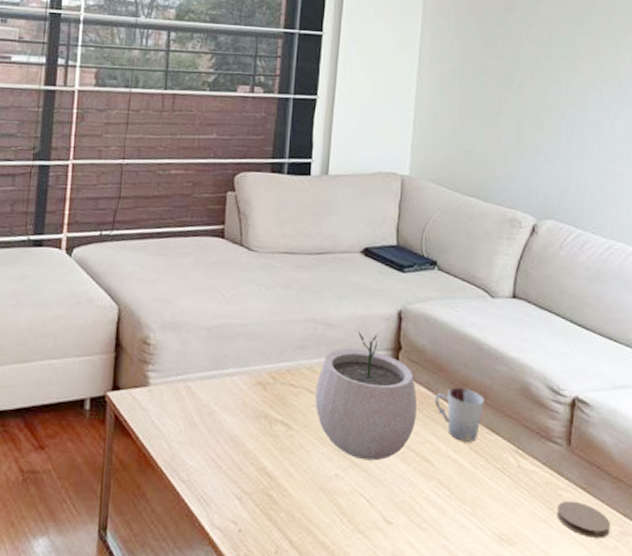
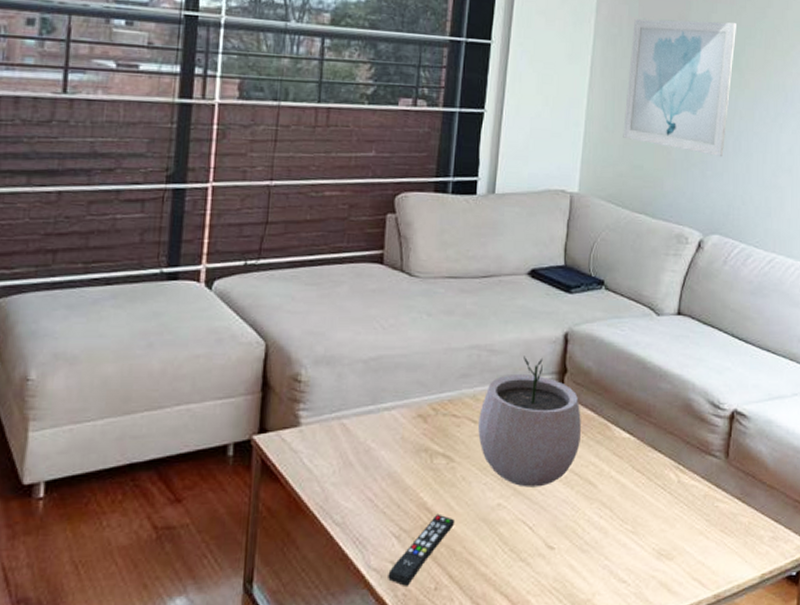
remote control: none [231,479,294,549] -> present [388,513,455,588]
cup: present [434,387,484,442] -> none [598,407,647,461]
wall art: none [452,9,565,143] -> present [623,18,736,157]
coaster: present [556,500,611,538] -> none [713,511,764,545]

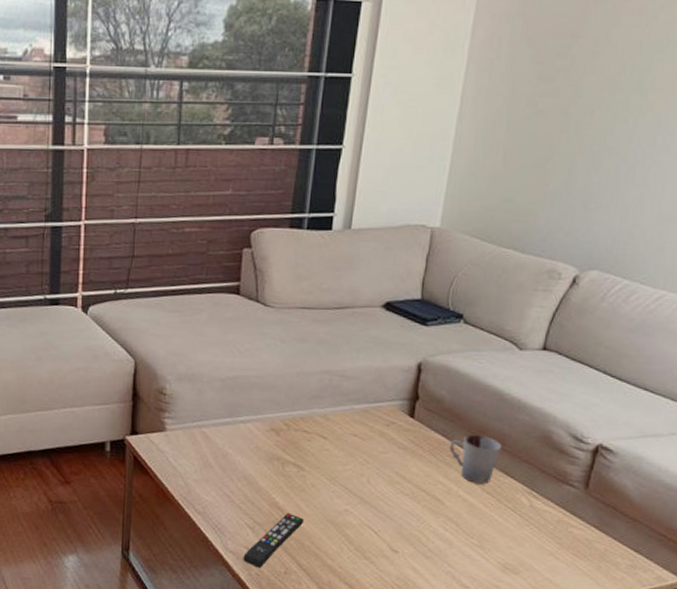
plant pot: present [478,356,581,487] -> none [328,382,431,499]
cup: none [598,407,647,461] -> present [449,434,502,484]
wall art: present [623,18,736,157] -> none [493,36,644,189]

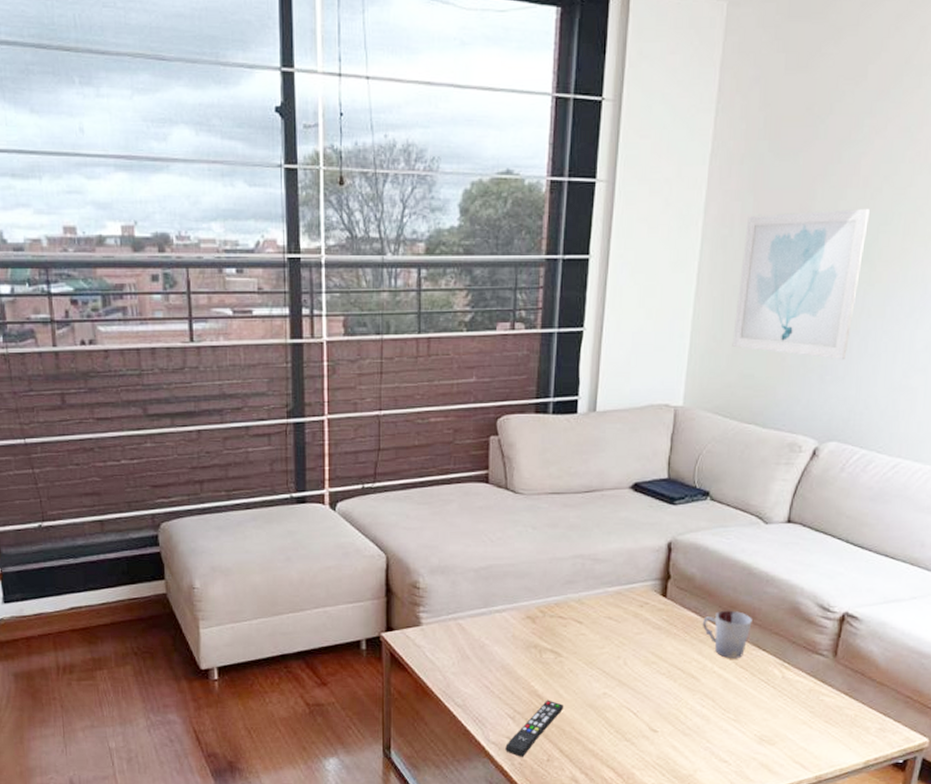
wall art: none [493,36,644,189] -> present [732,209,869,360]

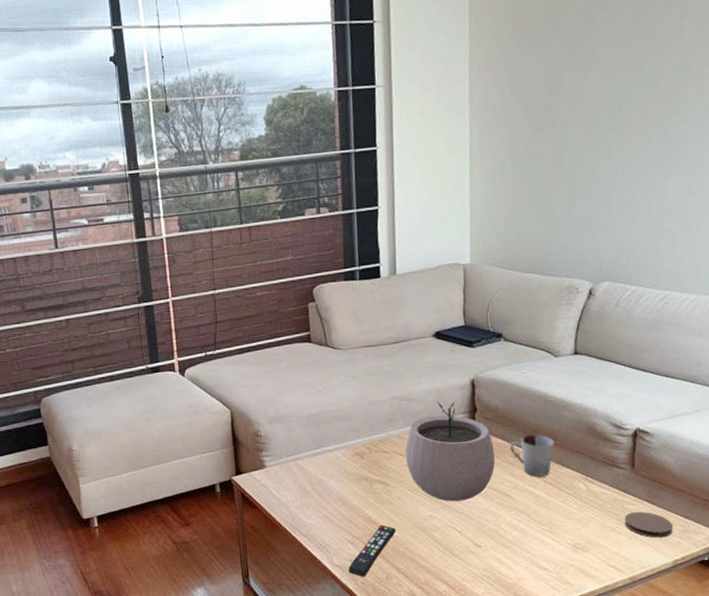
plant pot: none [584,564,685,680] -> present [405,401,495,502]
wall art: present [732,209,869,360] -> none [506,85,612,213]
coaster: none [817,704,871,735] -> present [624,511,674,538]

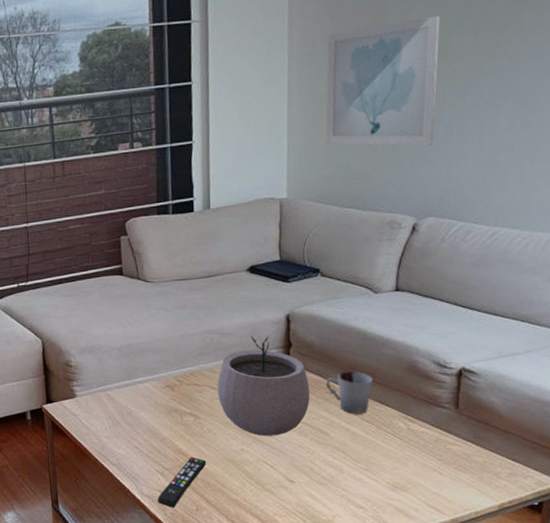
wall art: none [506,85,612,213] -> present [325,16,440,147]
coaster: present [624,511,674,538] -> none [446,452,500,480]

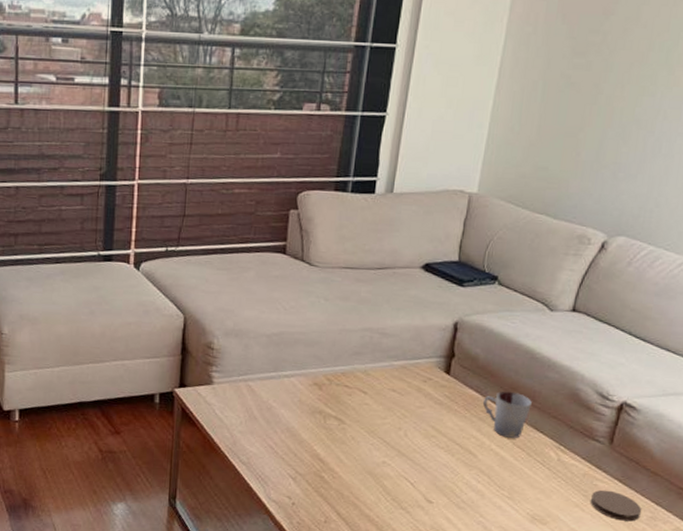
remote control: present [157,456,207,509] -> none [285,464,344,518]
plant pot: present [217,335,310,436] -> none [368,340,466,452]
wall art: present [325,16,440,147] -> none [529,14,672,159]
coaster: none [446,452,500,480] -> present [590,489,642,522]

